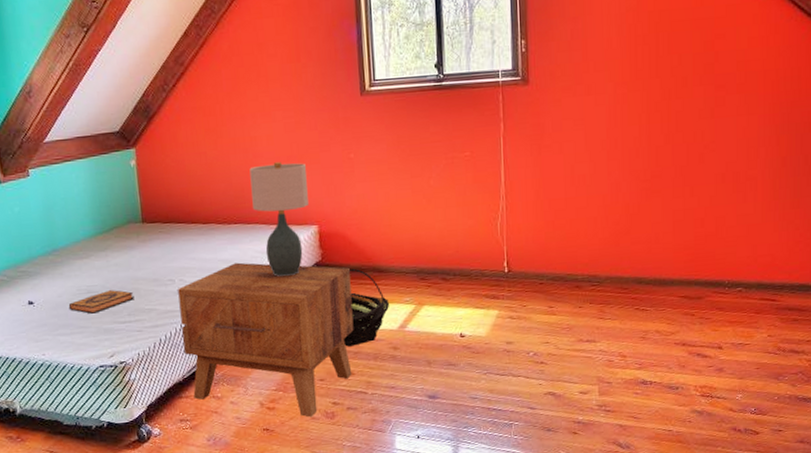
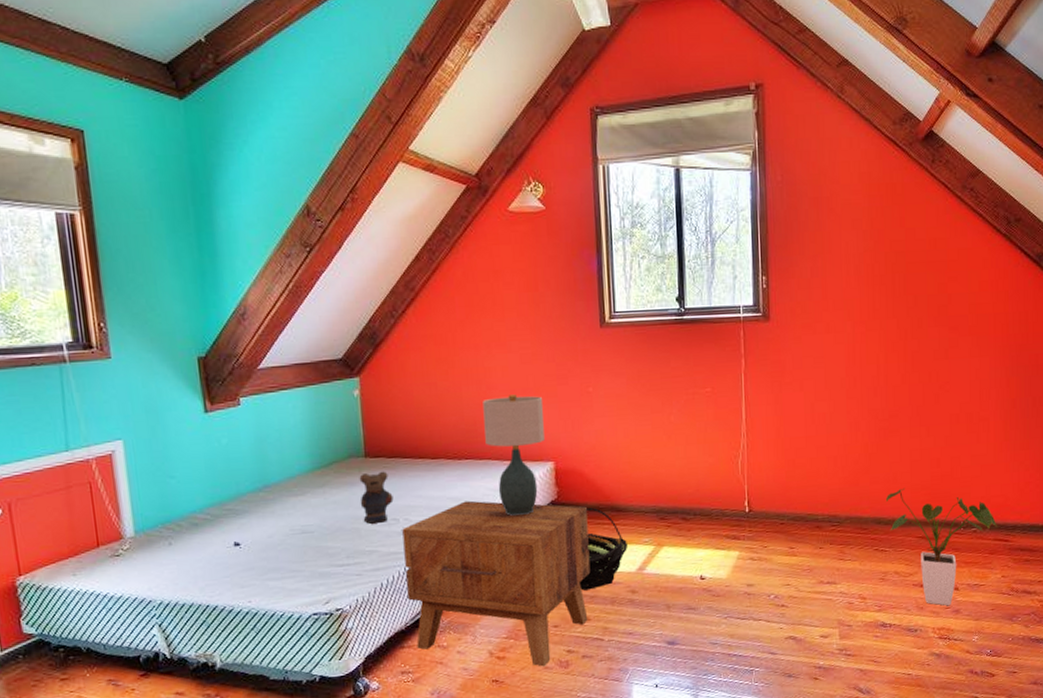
hardback book: present [68,290,134,314] -> none [279,530,354,556]
teddy bear: none [137,235,169,284] -> present [359,471,394,524]
house plant: none [647,247,764,365] -> present [885,487,997,606]

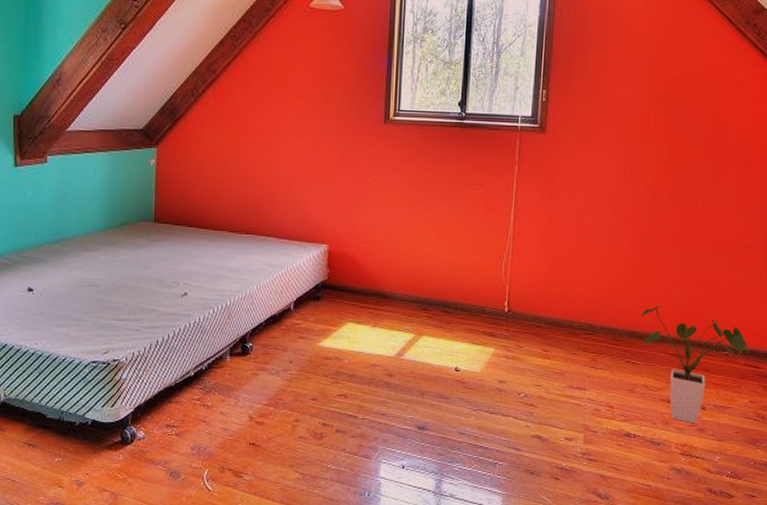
teddy bear: present [359,471,394,524] -> none [145,236,176,284]
side table: present [402,500,591,667] -> none [179,272,354,436]
table lamp: present [483,394,545,517] -> none [266,178,324,292]
basket: present [578,507,629,591] -> none [339,291,390,369]

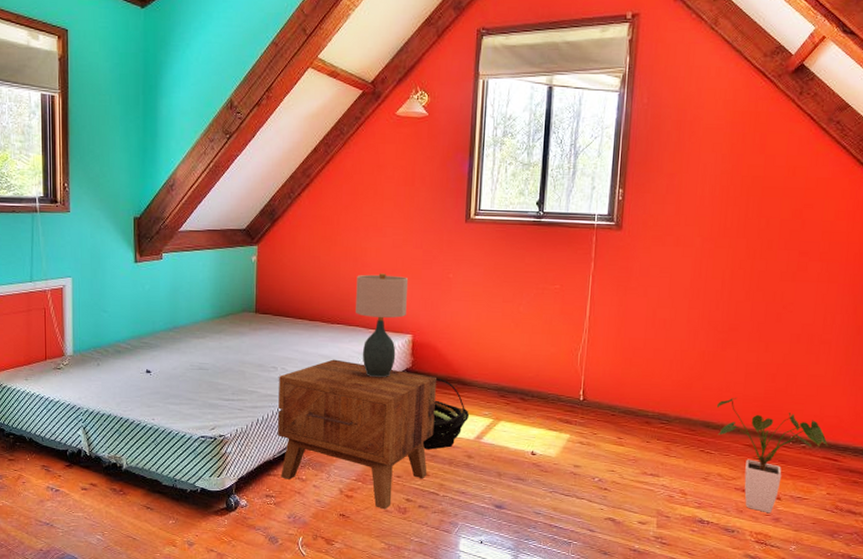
side table: none [179,272,354,436] -> present [277,359,436,510]
table lamp: none [266,178,324,292] -> present [356,273,409,378]
basket: none [339,291,390,369] -> present [422,378,470,450]

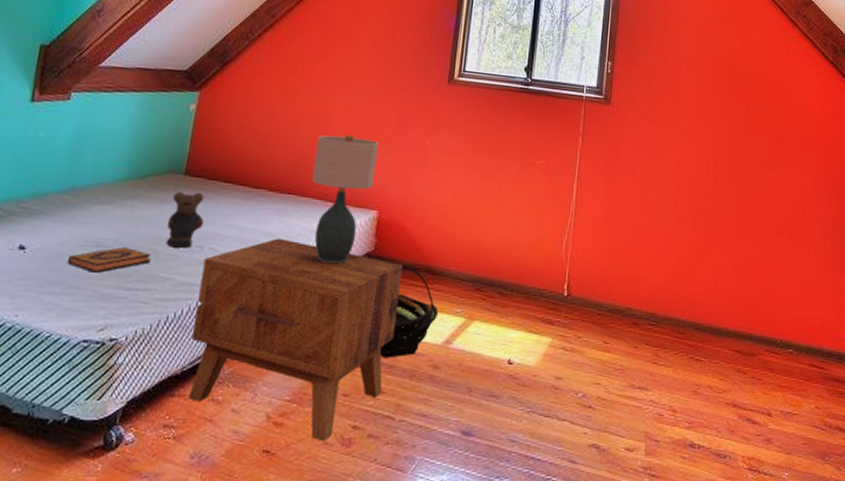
hardback book: none [181,369,240,388] -> present [67,247,152,273]
teddy bear: none [247,326,275,369] -> present [165,192,205,248]
house plant: present [716,397,828,514] -> none [705,294,813,433]

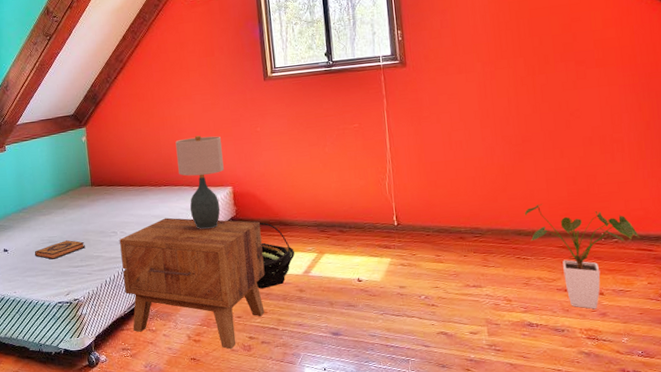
teddy bear: present [165,192,205,248] -> none [88,196,113,236]
house plant: none [705,294,813,433] -> present [524,203,639,310]

